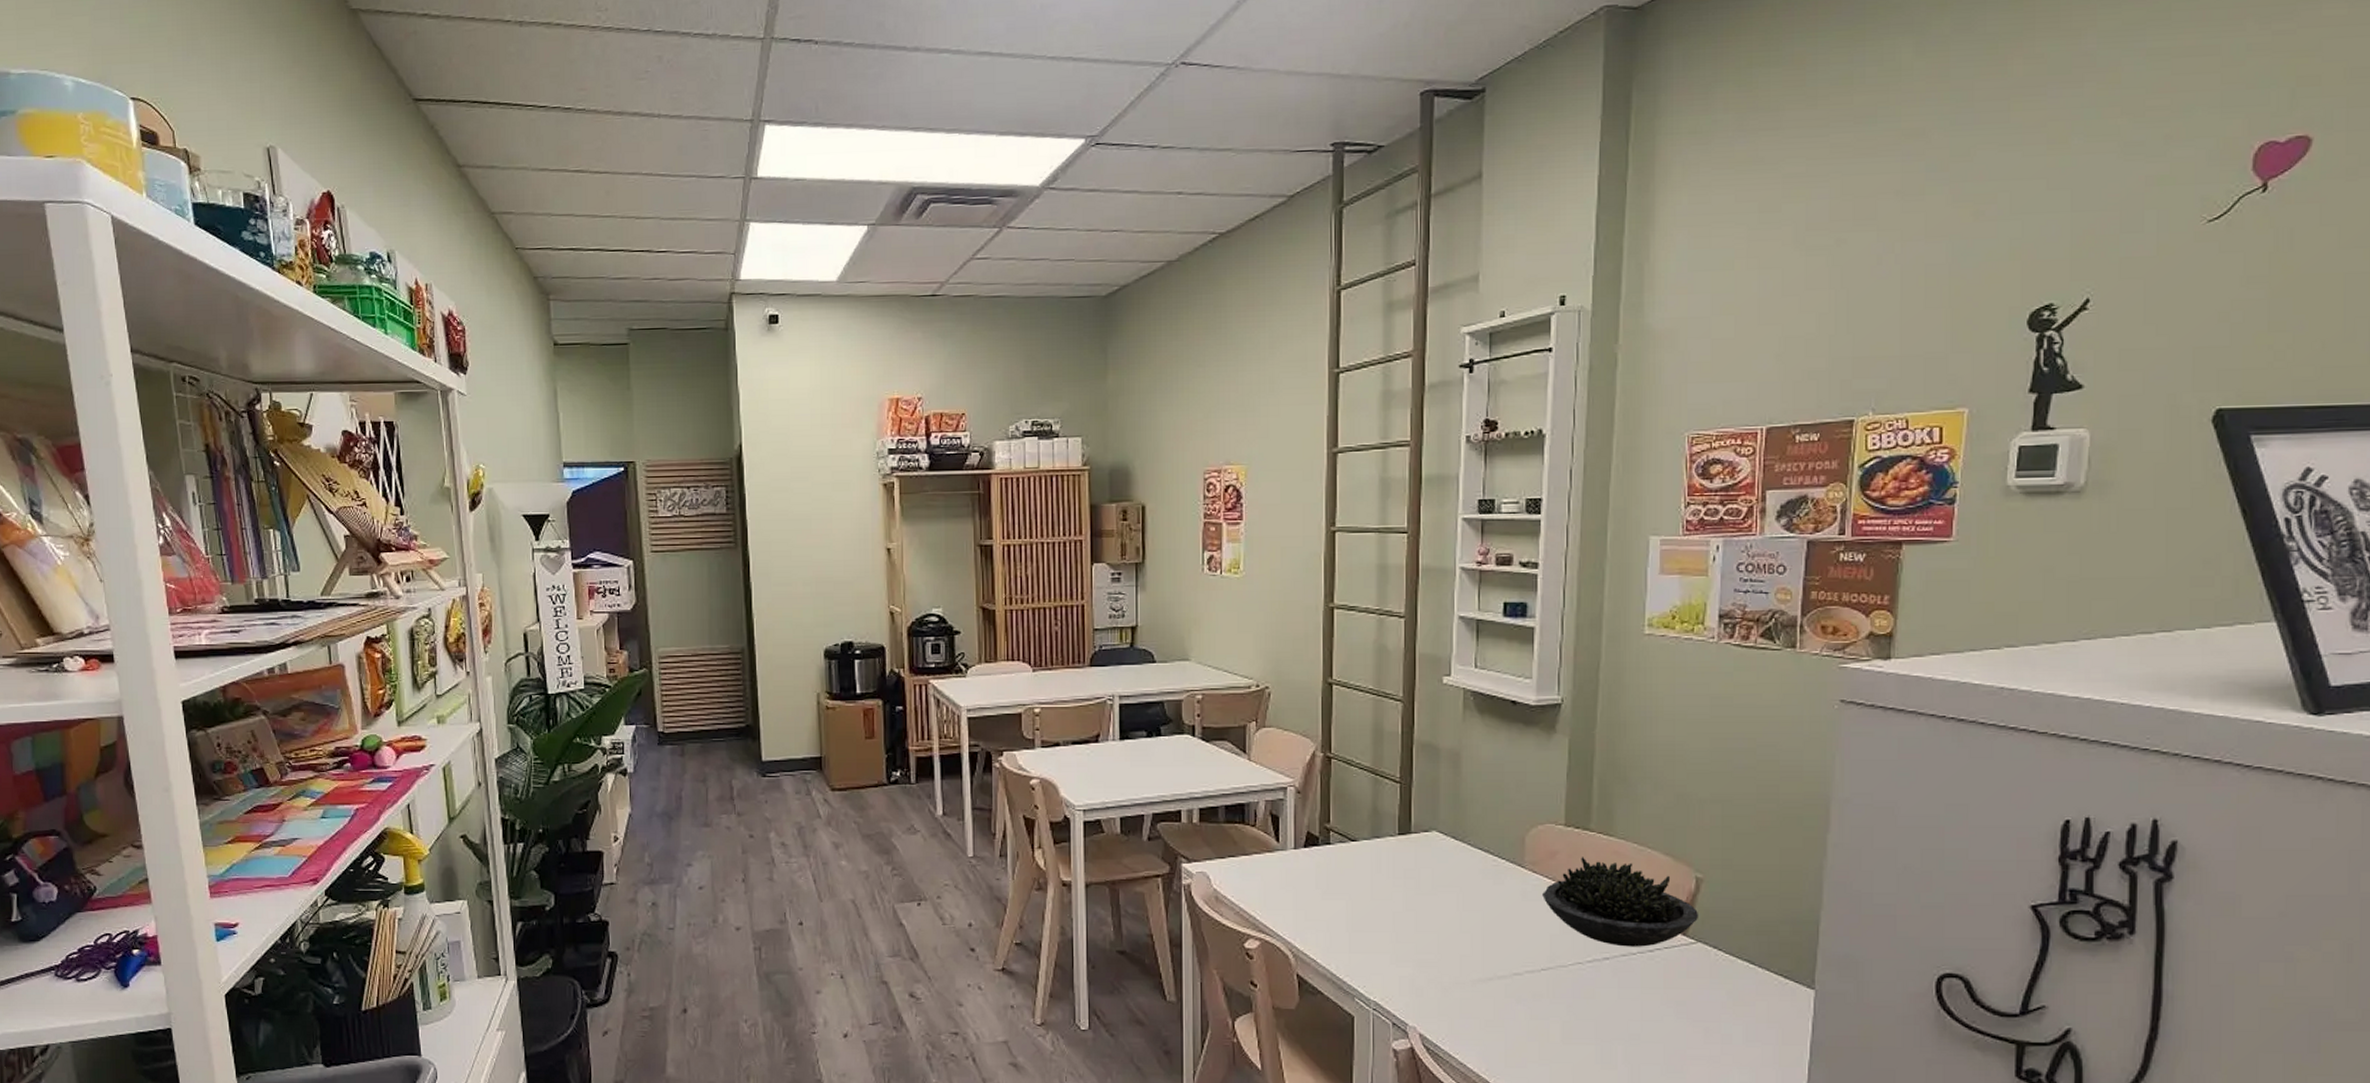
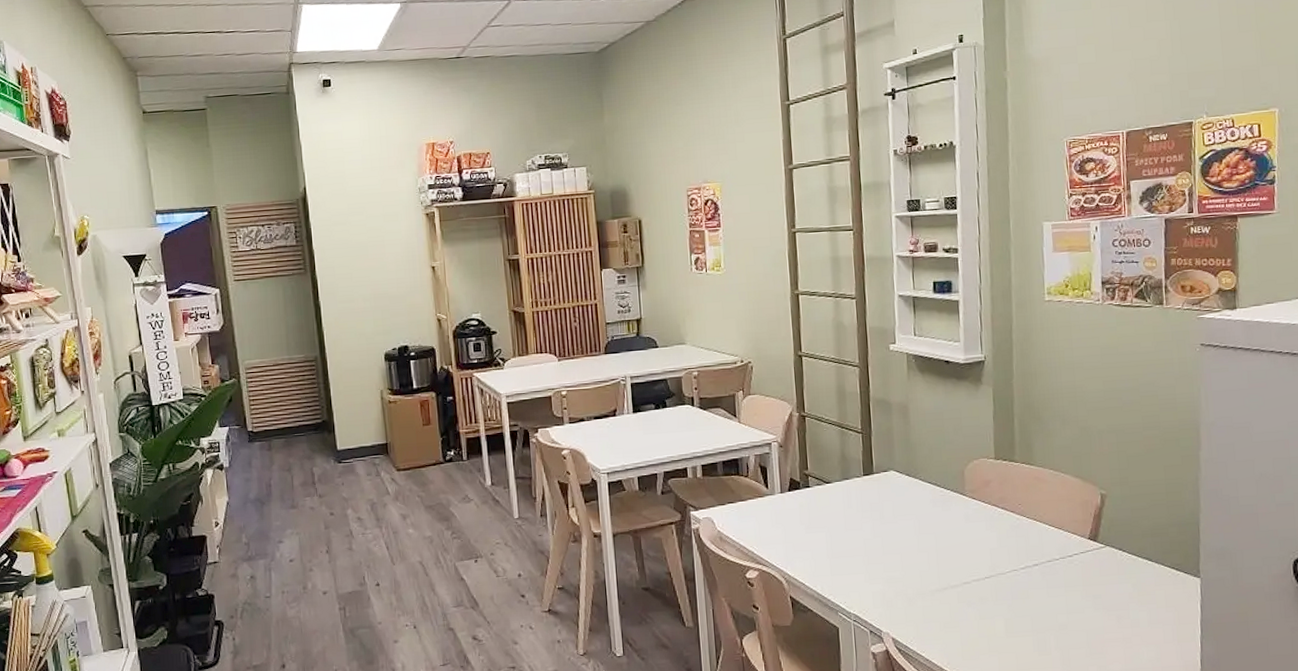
succulent plant: present [1542,857,1698,947] -> none [981,483,1105,554]

